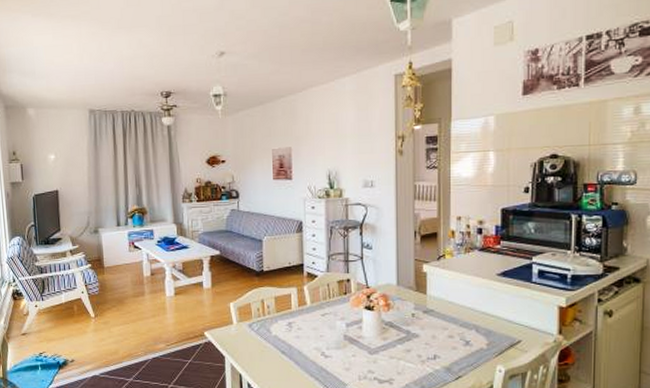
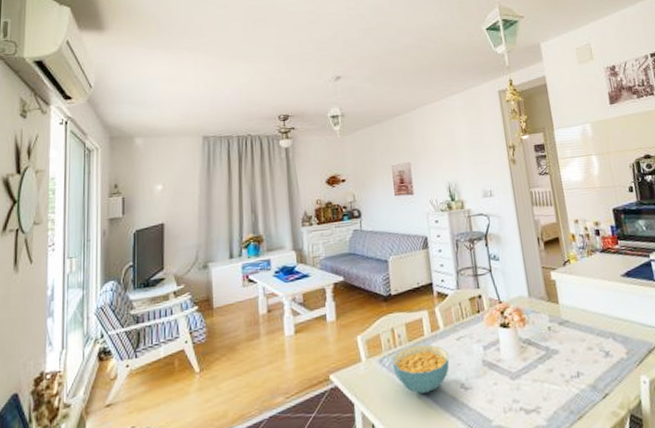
cereal bowl: none [260,316,313,356] -> present [392,344,450,394]

